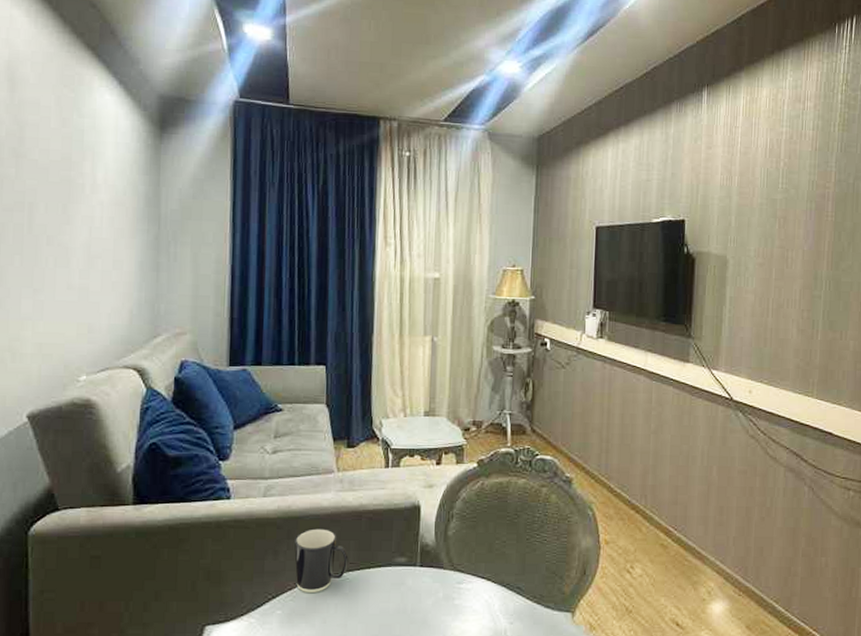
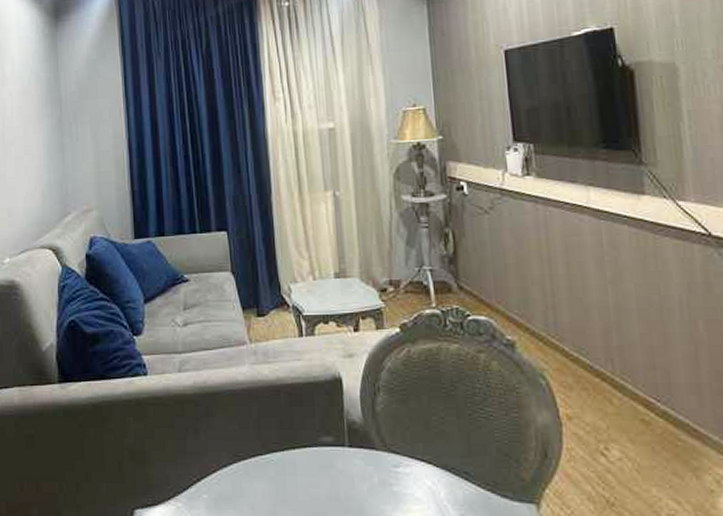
mug: present [294,528,349,592] -> none [214,405,271,475]

